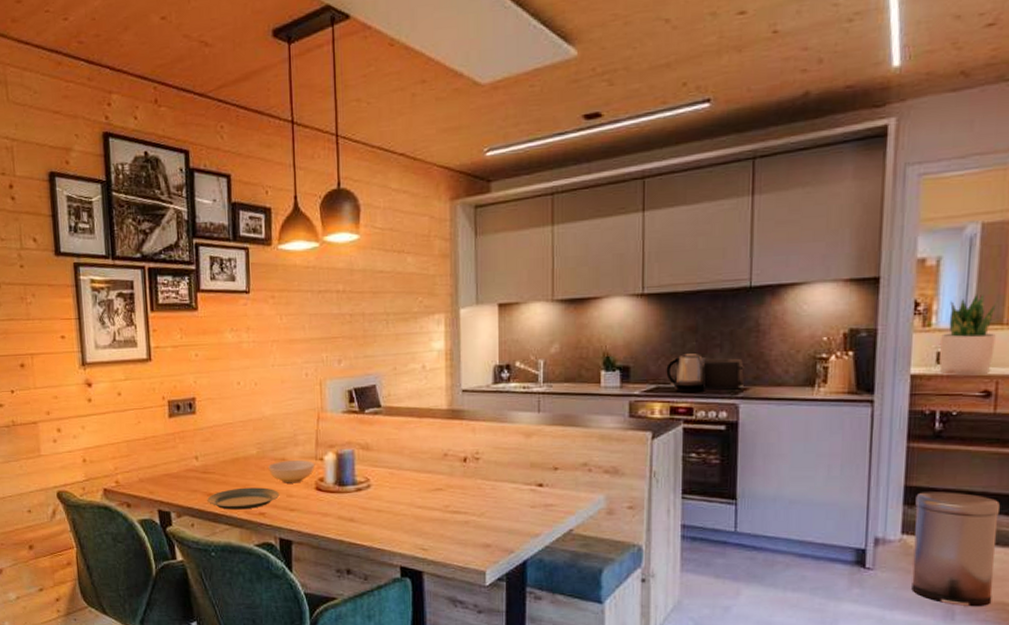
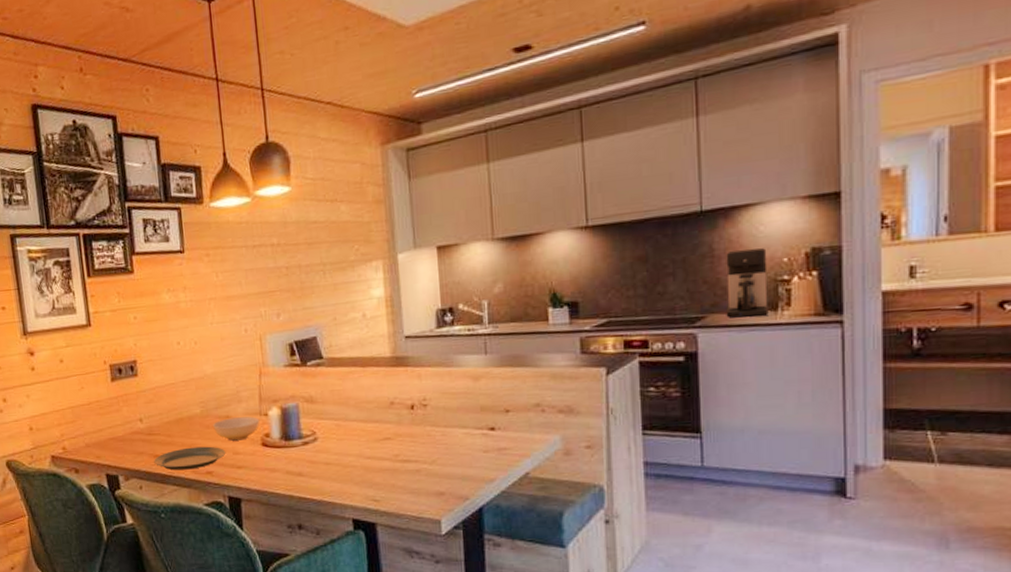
kettle: present [666,354,707,394] -> none [617,284,660,326]
toaster: present [702,358,744,390] -> none [656,285,700,320]
coffee maker: none [767,325,809,392] -> present [726,248,769,318]
pedal bin: present [911,492,1000,606] -> none [897,412,991,533]
planter: present [938,294,998,376] -> none [911,201,974,289]

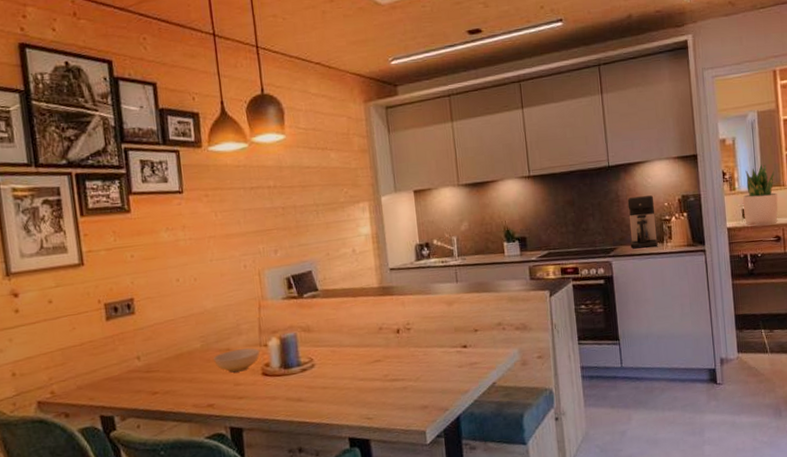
plate: present [154,446,226,471] -> none [152,379,227,406]
planter: none [911,201,974,289] -> present [743,164,778,226]

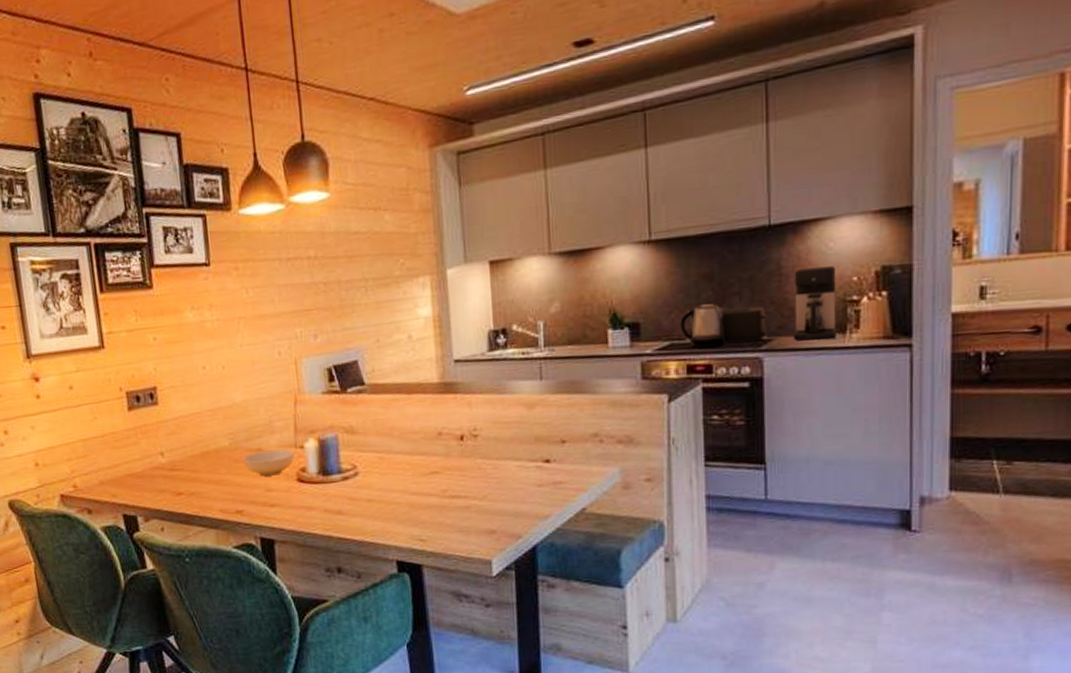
kettle: none [554,222,585,256] -> present [680,304,725,349]
toaster: none [581,224,612,251] -> present [721,306,767,343]
planter: present [743,164,778,226] -> none [981,218,1045,311]

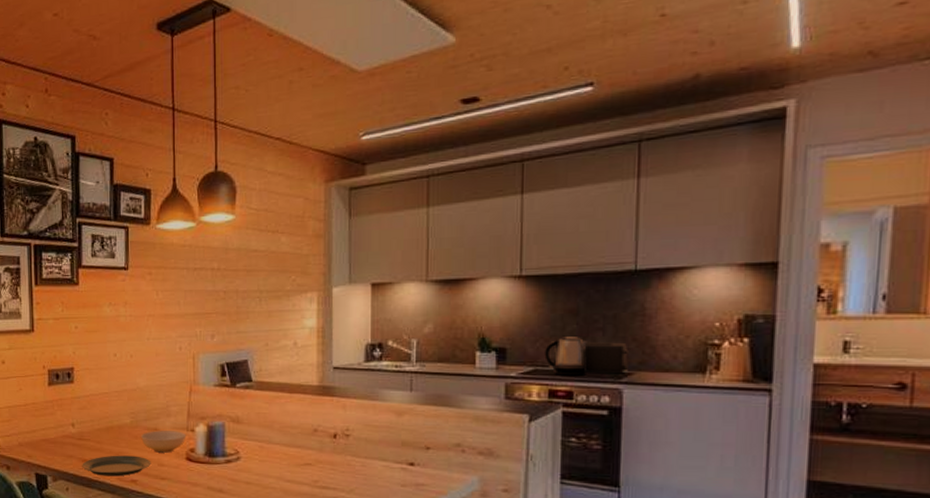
plate: none [177,482,258,510] -> present [82,455,151,477]
coffee maker: present [793,266,837,341] -> none [653,310,699,379]

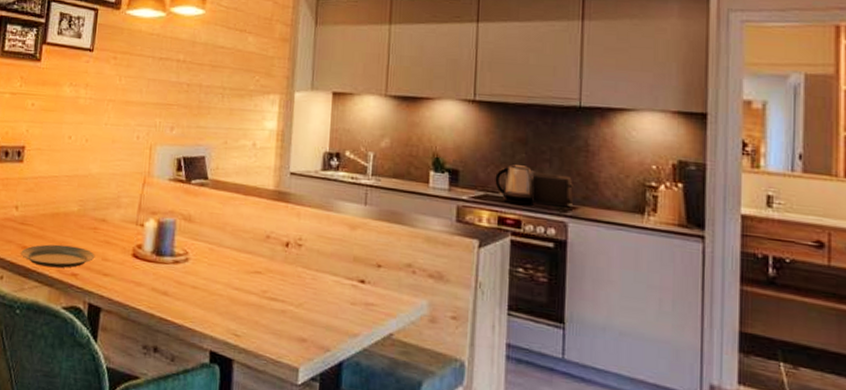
bowl: present [140,431,187,453] -> none [86,222,135,247]

